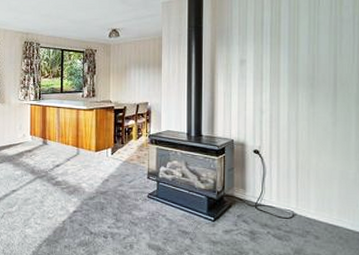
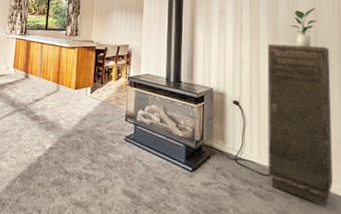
storage cabinet: none [286,89,349,241] -> present [267,43,333,207]
potted plant: none [309,49,339,91] -> present [289,7,319,47]

